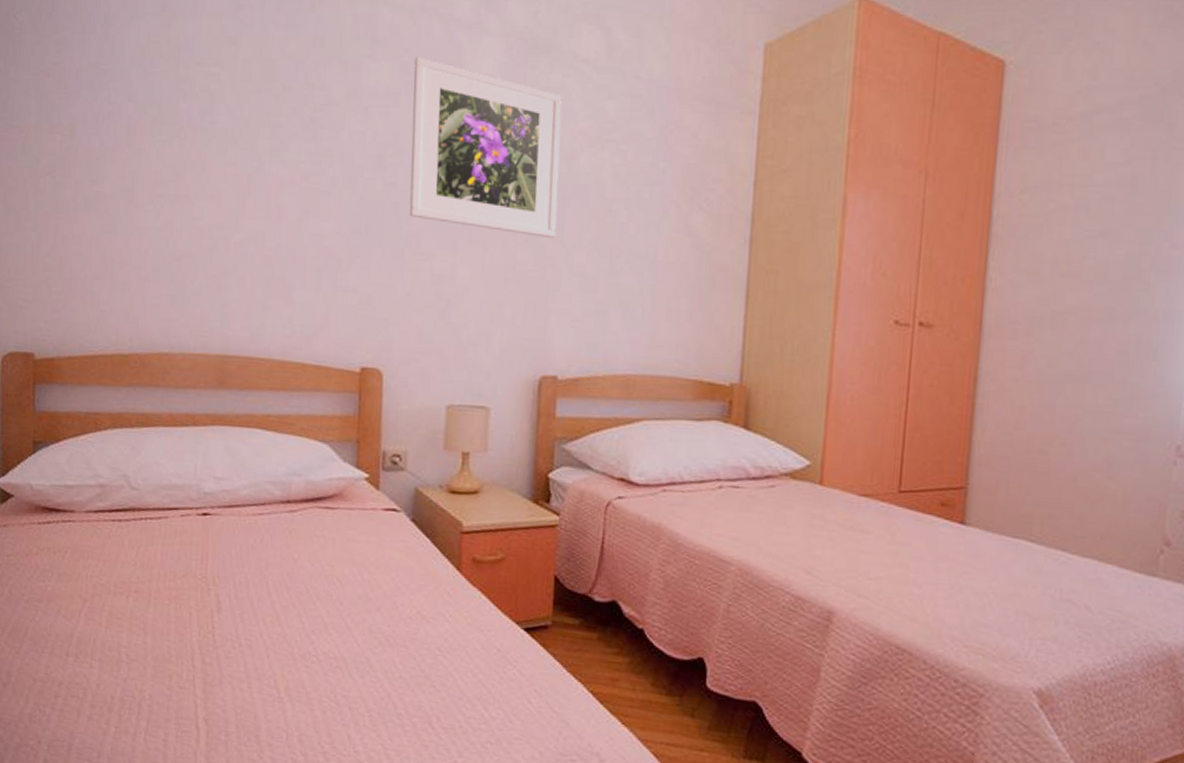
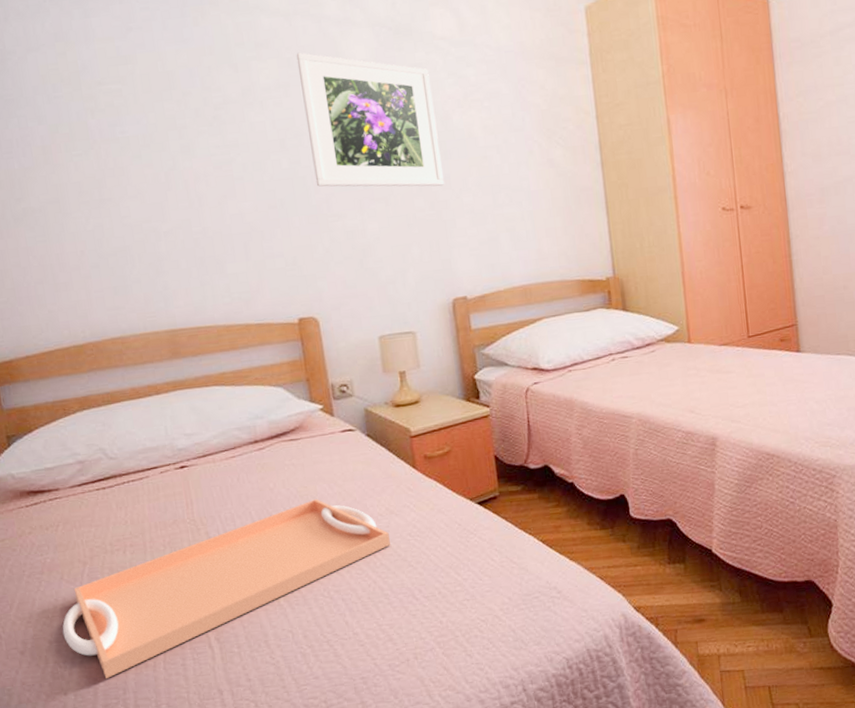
serving tray: none [49,582,415,736] -> present [62,498,390,679]

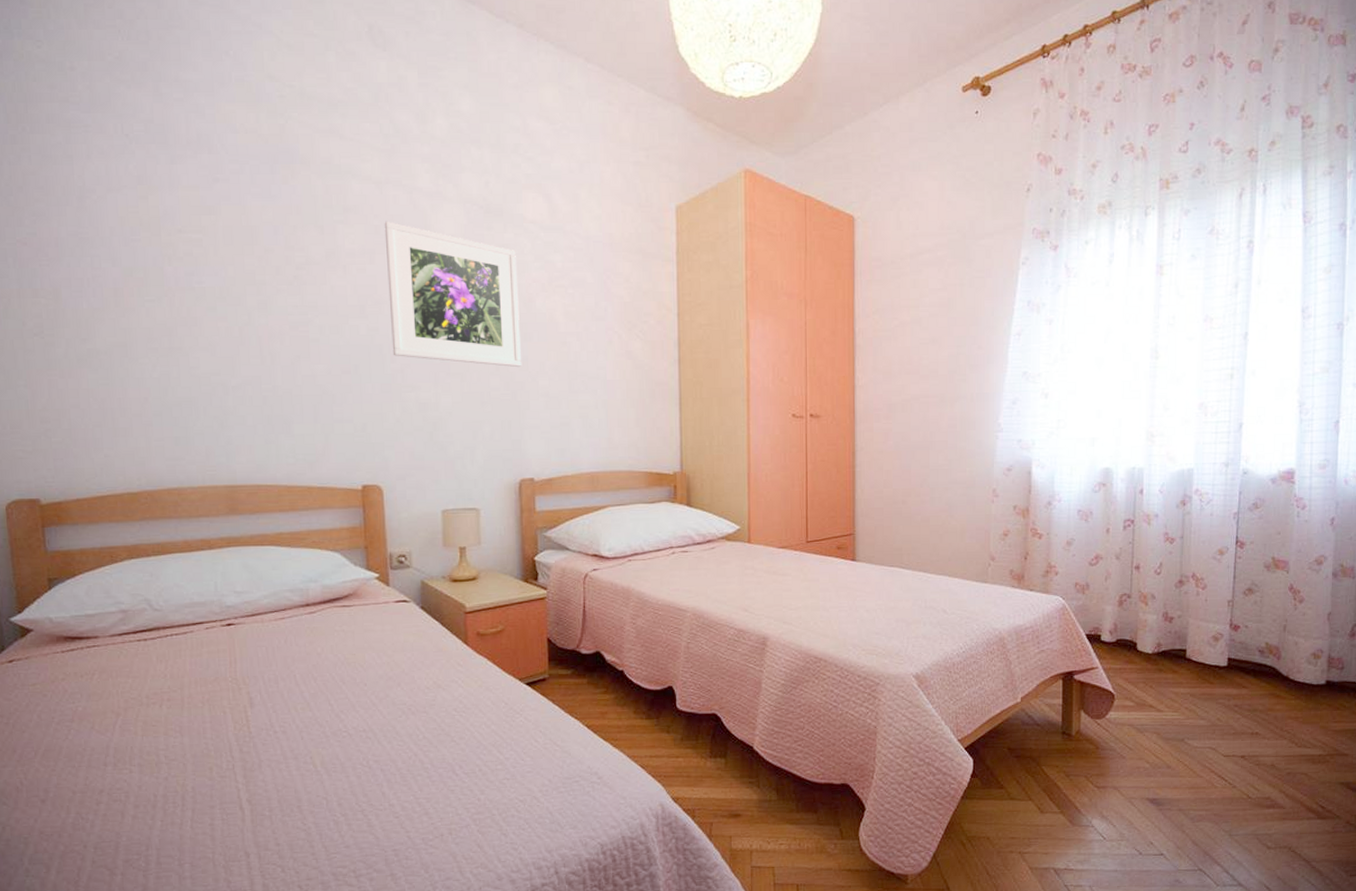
serving tray: present [62,498,390,679] -> none [88,666,435,833]

